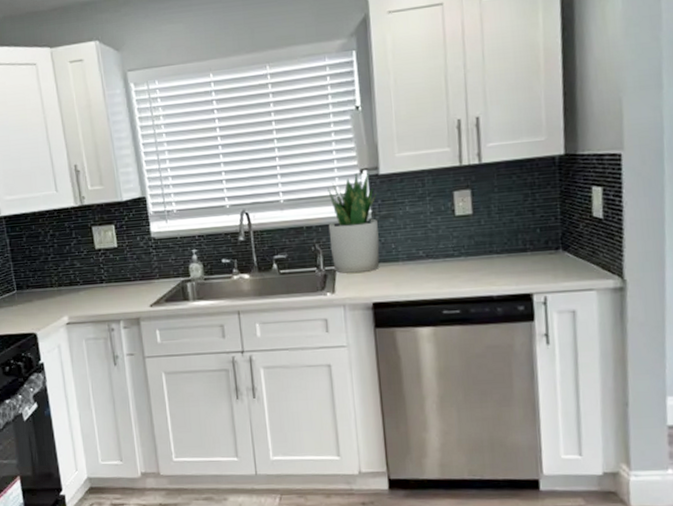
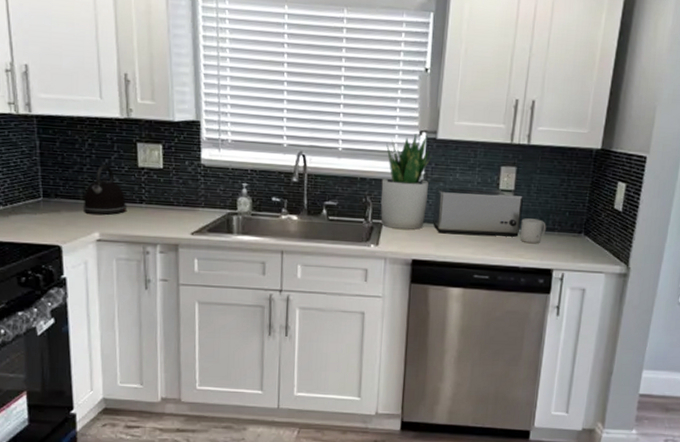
kettle: none [51,252,90,300] -> present [83,165,128,216]
toaster: none [385,215,487,272] -> present [433,187,523,237]
mug: none [486,241,517,269] -> present [520,218,546,244]

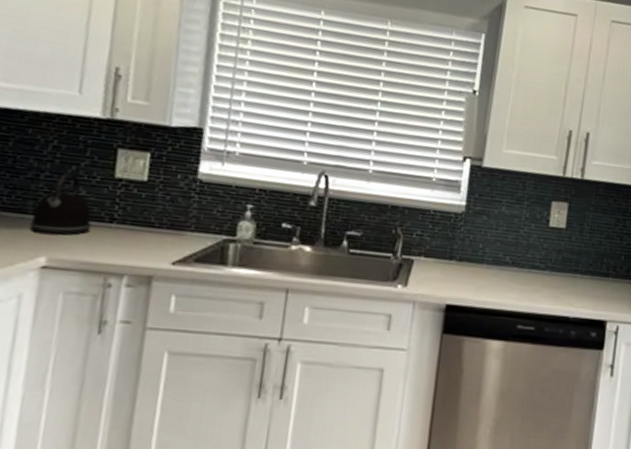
planter: present [380,134,431,230] -> none [412,160,475,269]
toaster: present [433,187,523,237] -> none [472,220,575,282]
mug: present [520,218,546,244] -> none [570,260,600,291]

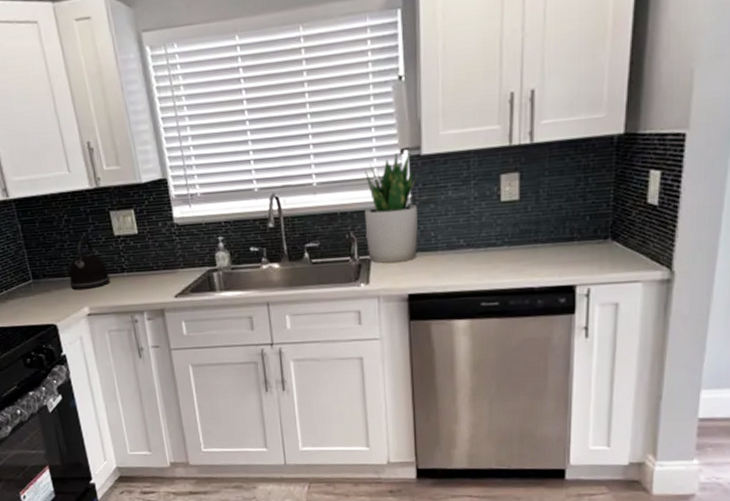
planter: none [412,160,475,269] -> present [364,153,418,264]

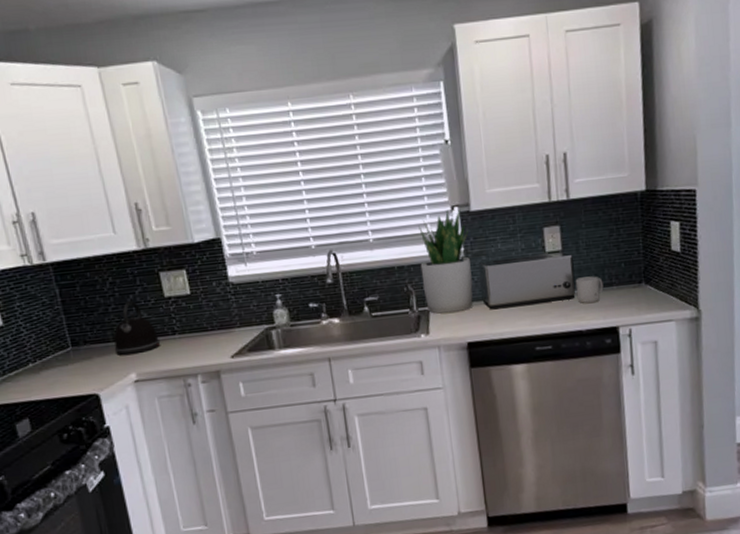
toaster: none [425,201,531,262] -> present [478,251,576,310]
mug: none [531,229,563,259] -> present [575,276,604,304]

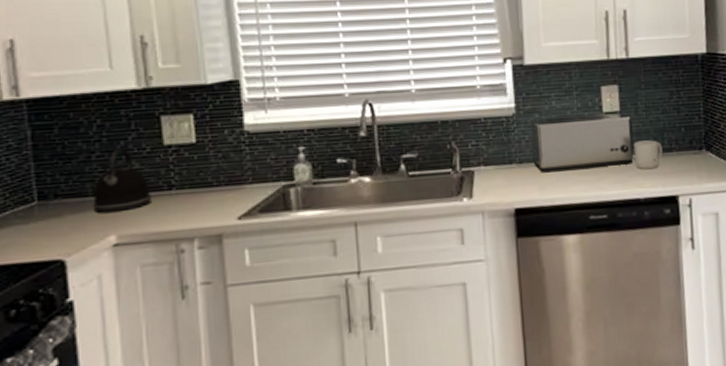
planter: present [418,210,473,314] -> none [466,62,524,176]

